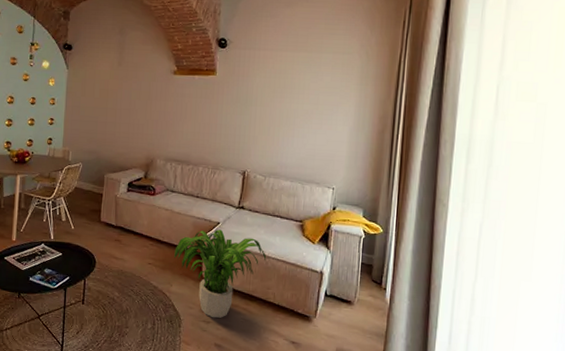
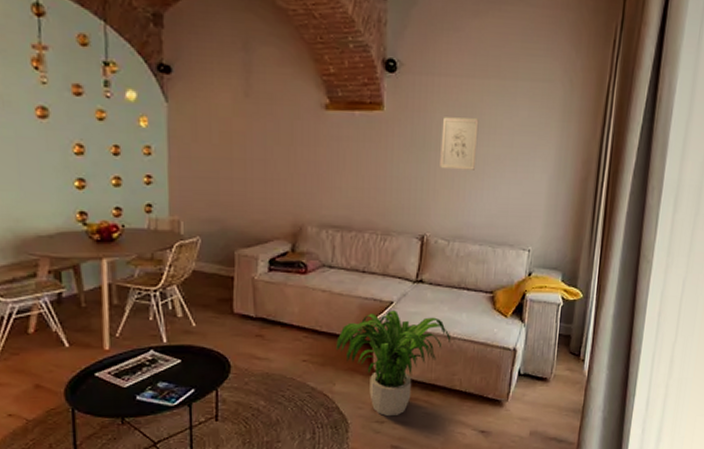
wall art: none [259,81,291,122] -> present [440,117,479,170]

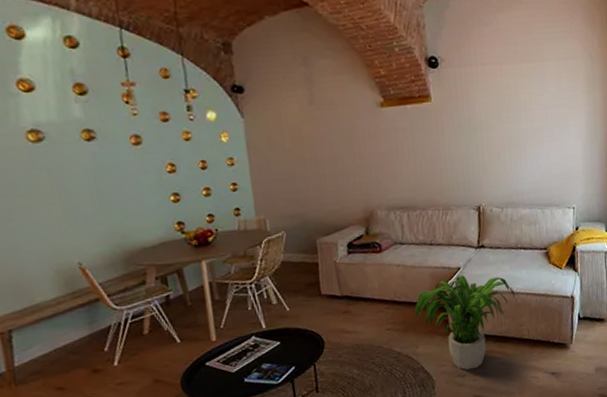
wall art: present [440,117,479,170] -> none [483,99,517,146]

